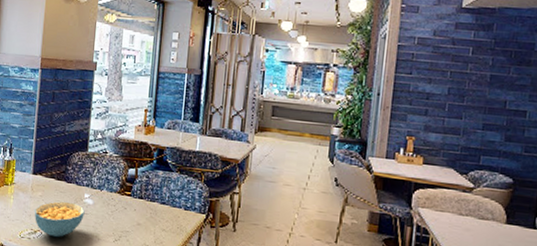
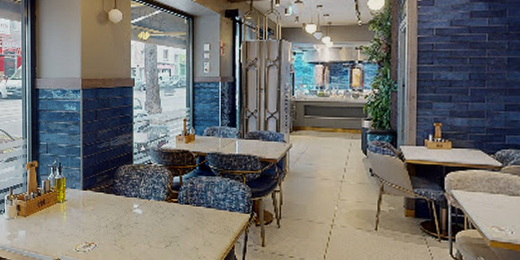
cereal bowl: present [34,201,85,238] -> none [87,213,135,249]

